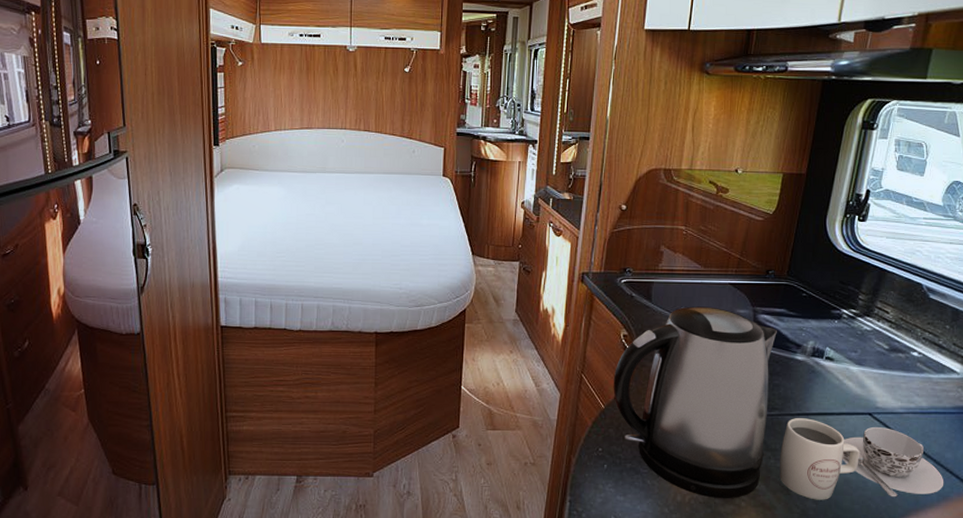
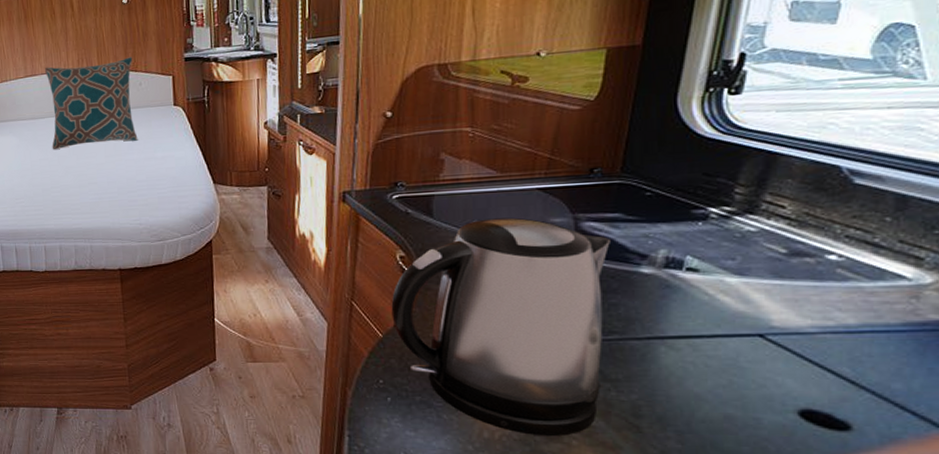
pillow: none [320,122,409,206] -> present [44,57,138,149]
mug: present [779,418,861,500] -> none [624,342,748,440]
teacup: present [842,426,944,498] -> none [719,350,891,438]

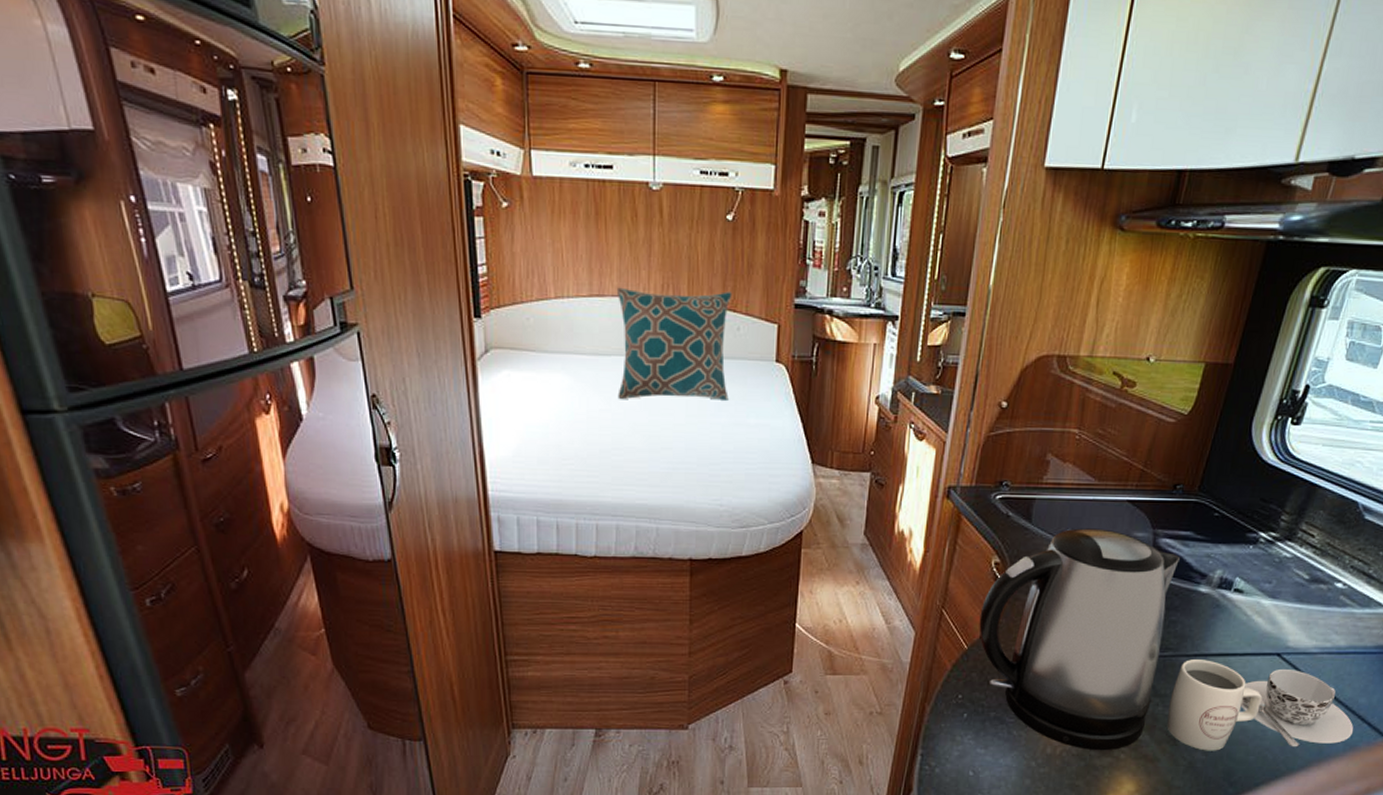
mug: none [624,342,748,440] -> present [1167,659,1263,751]
teacup: none [719,350,891,438] -> present [1240,668,1354,747]

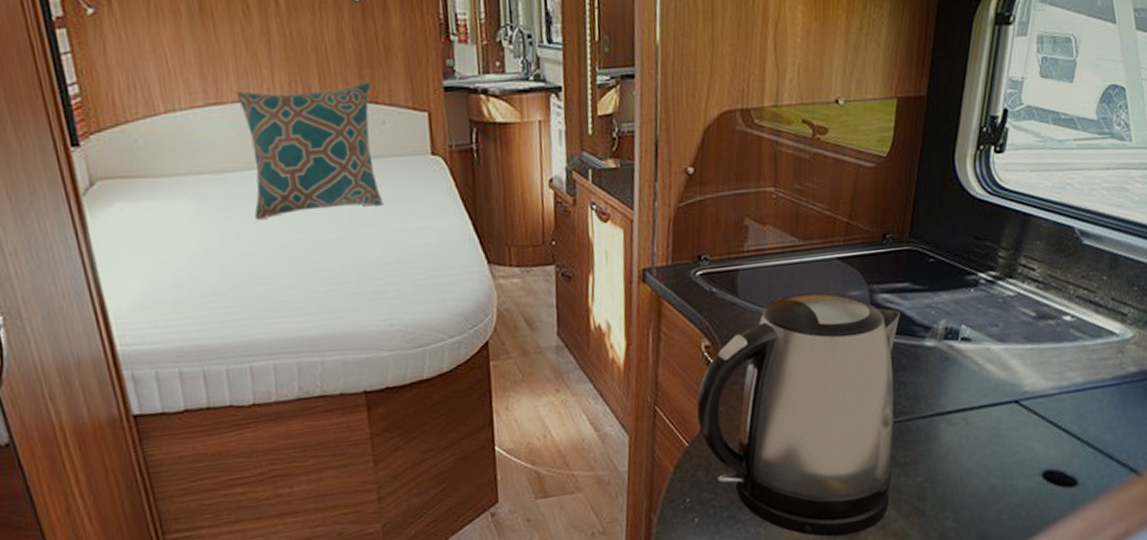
mug: present [1167,659,1263,751] -> none [911,418,1007,518]
teacup: present [1240,668,1354,747] -> none [985,415,1104,499]

